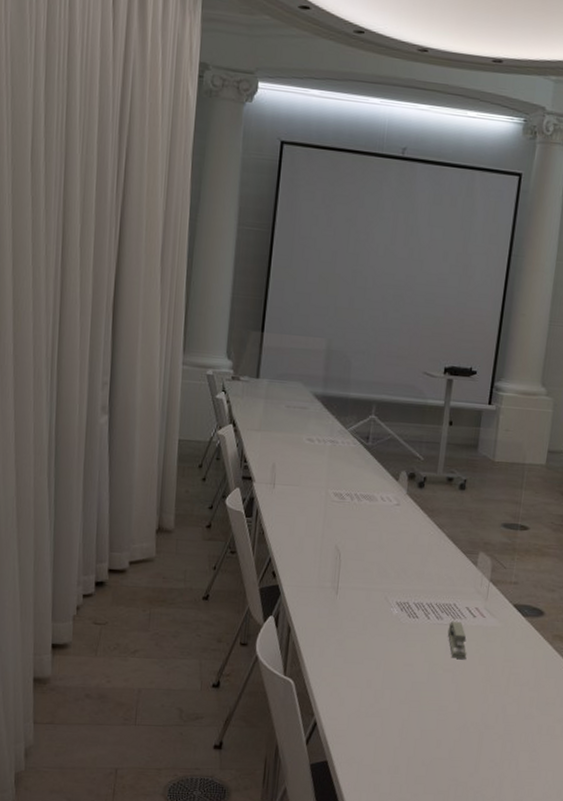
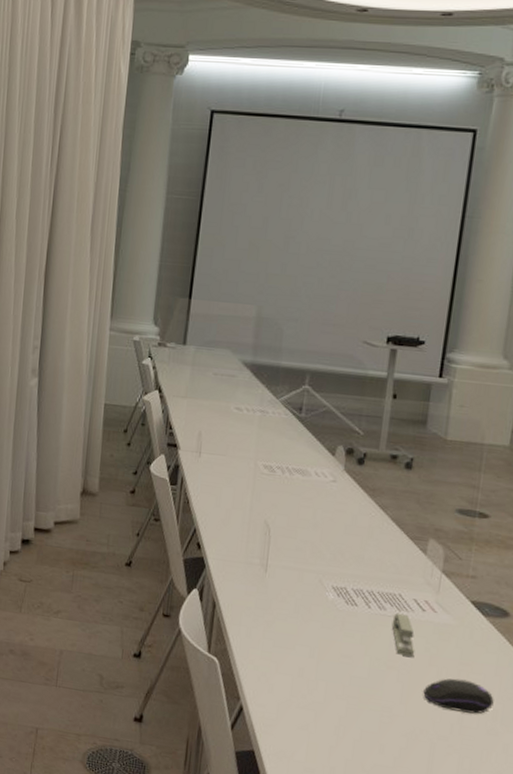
computer mouse: none [473,674,531,703] -> present [423,678,494,714]

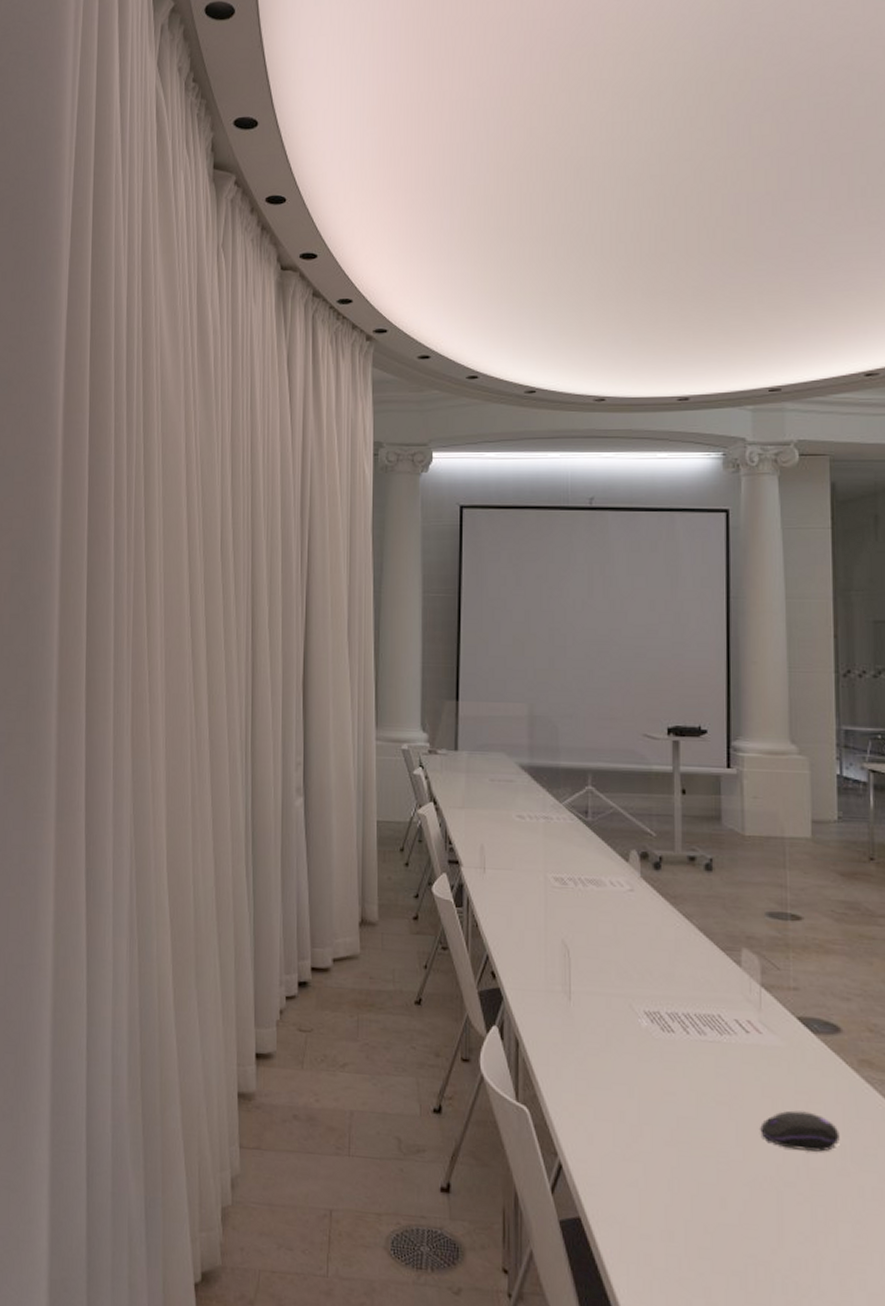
stapler: present [391,612,414,657] -> none [715,1037,743,1088]

